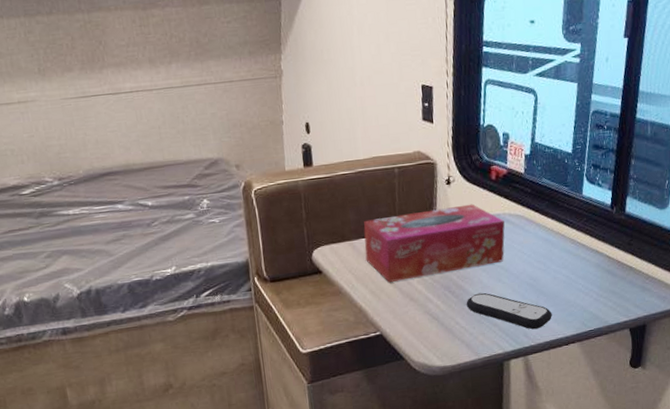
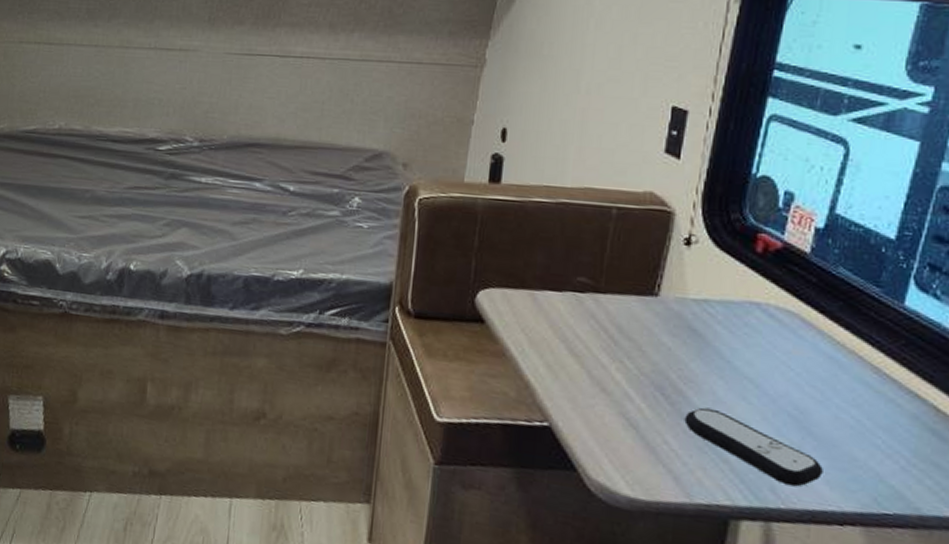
tissue box: present [363,204,505,282] -> none [548,267,768,372]

